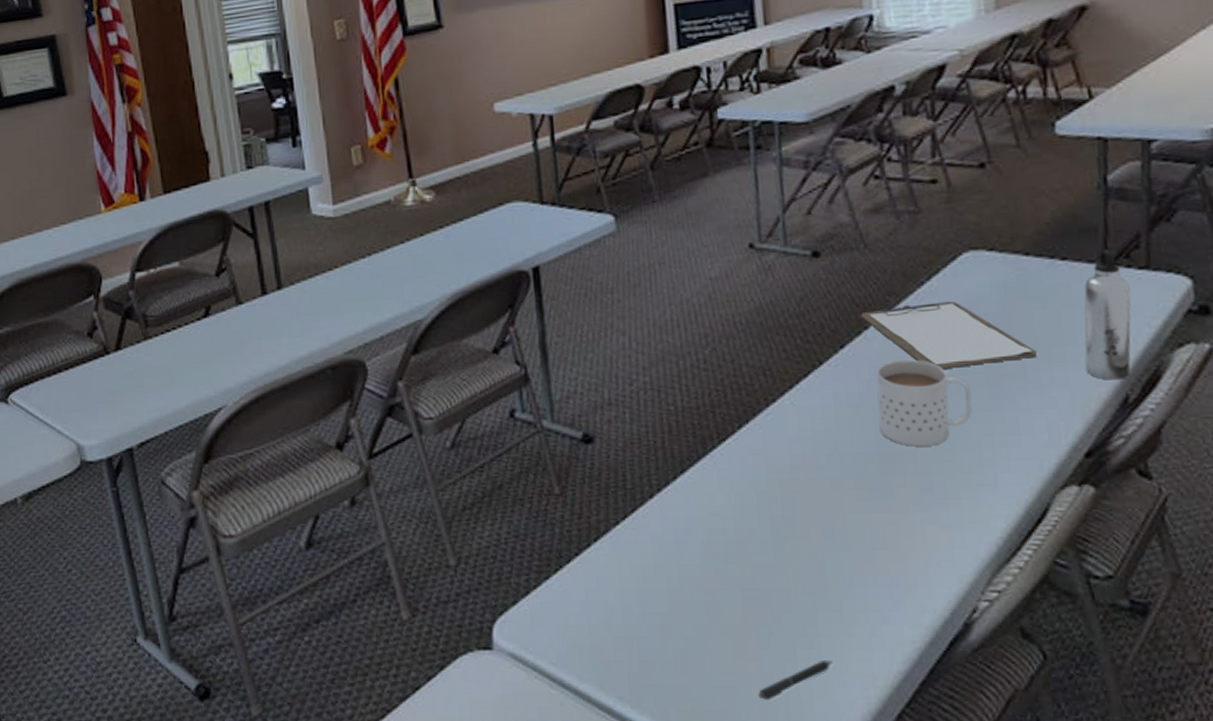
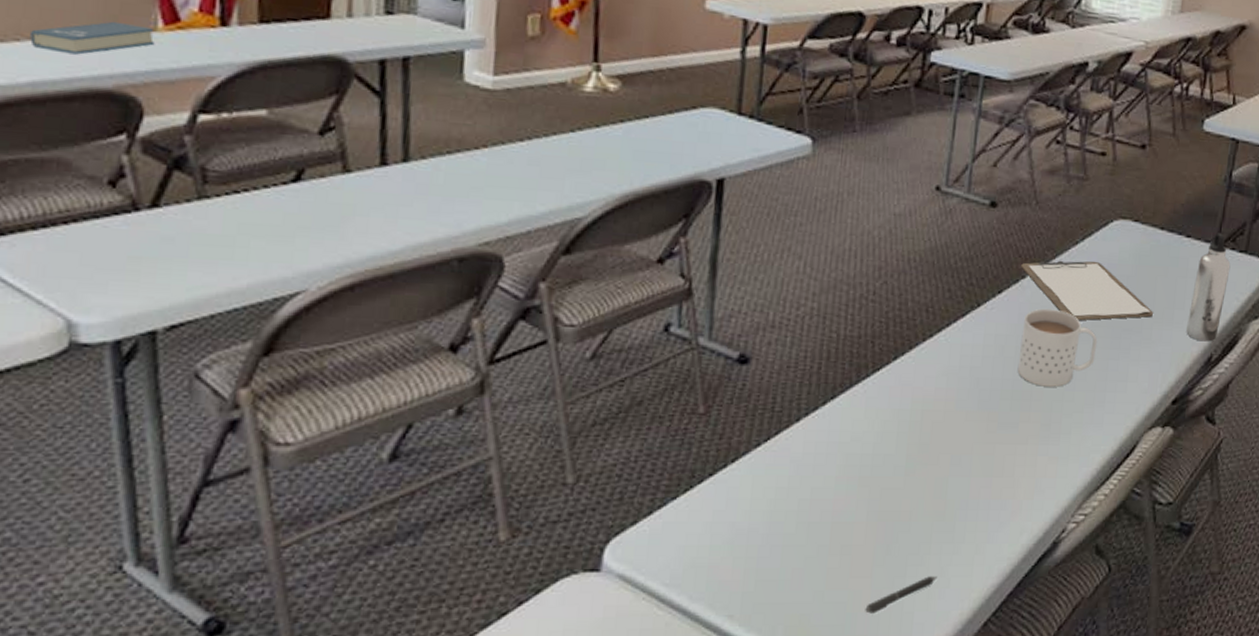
book: none [28,210,102,241] -> present [30,21,155,55]

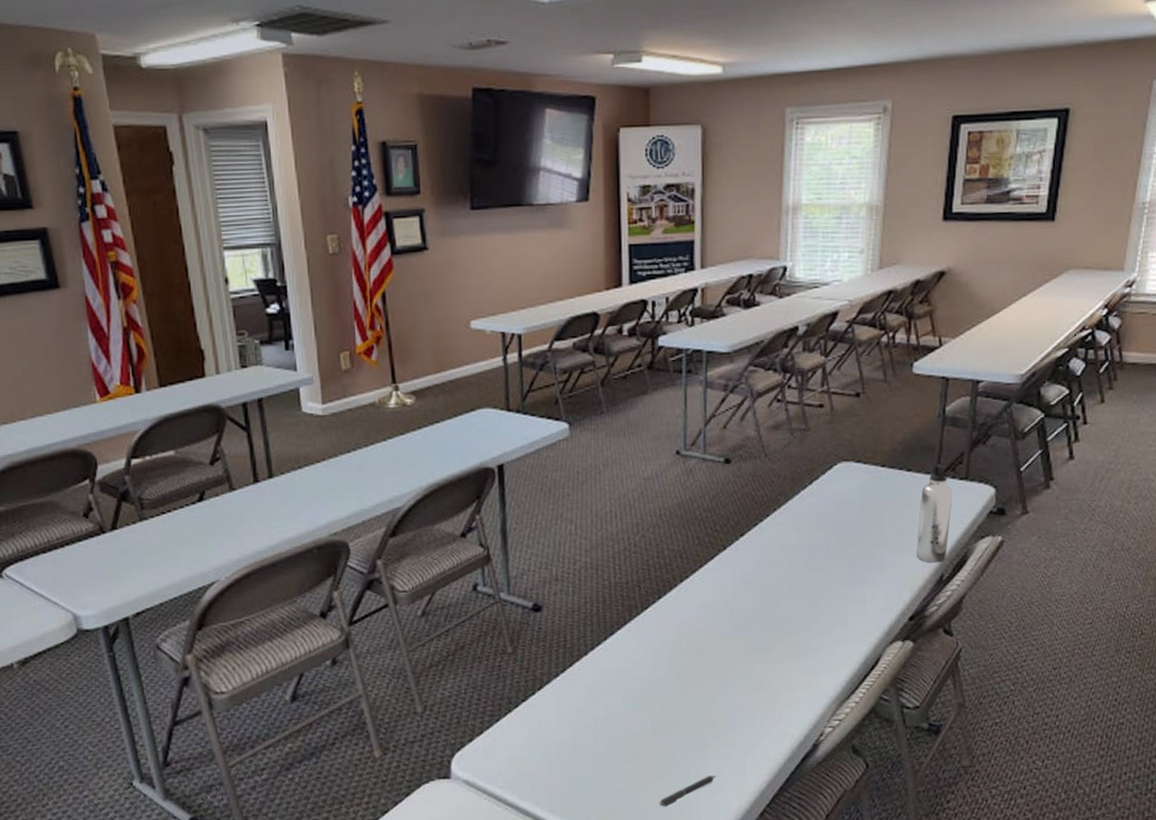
book: present [30,21,155,55] -> none [21,399,97,427]
mug: present [1017,308,1098,387] -> none [764,546,834,613]
clipboard: present [1021,260,1153,320] -> none [758,500,883,553]

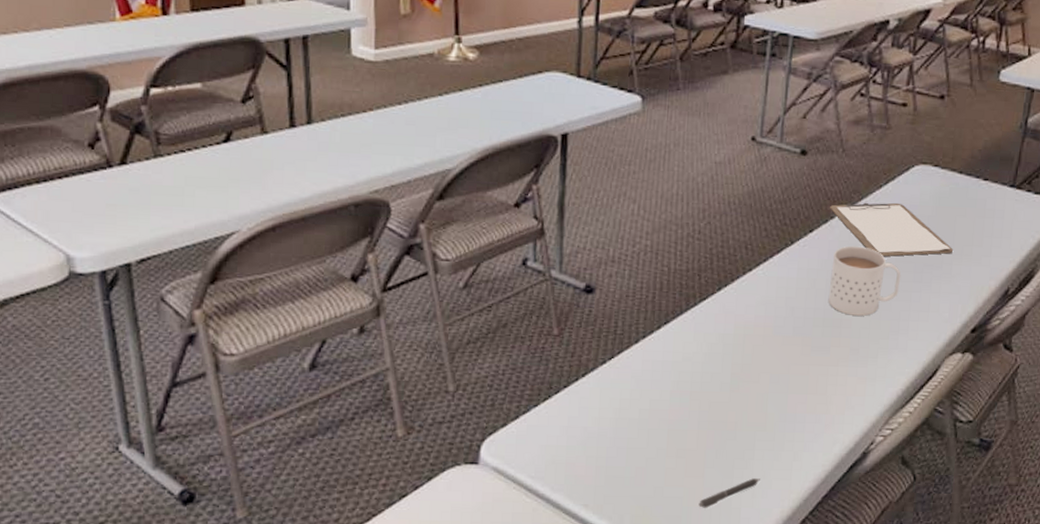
clipboard: none [758,500,883,553] -> present [830,202,953,256]
mug: none [764,546,834,613] -> present [828,246,901,316]
water bottle: present [916,464,953,563] -> none [984,176,1027,276]

